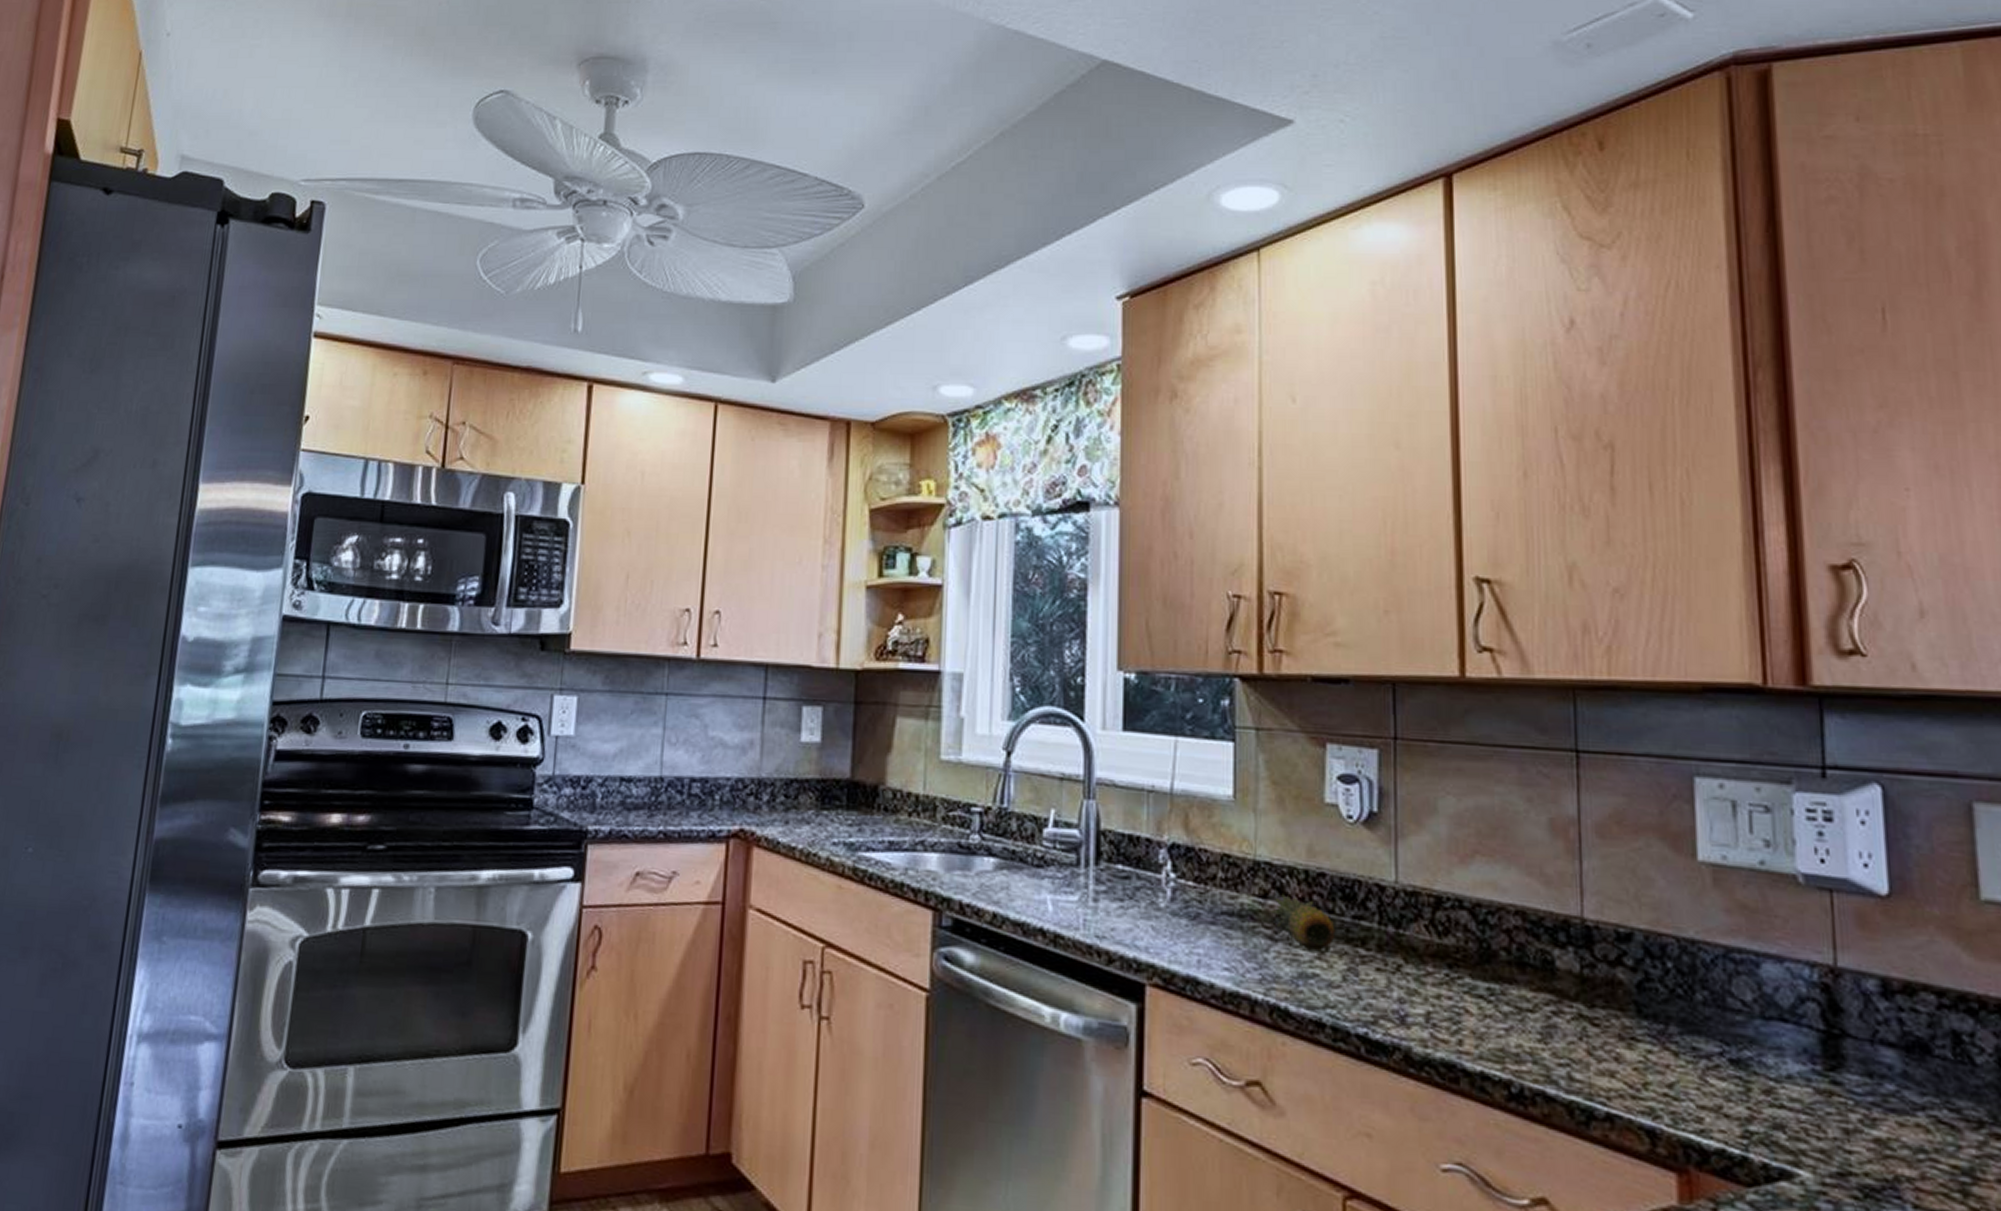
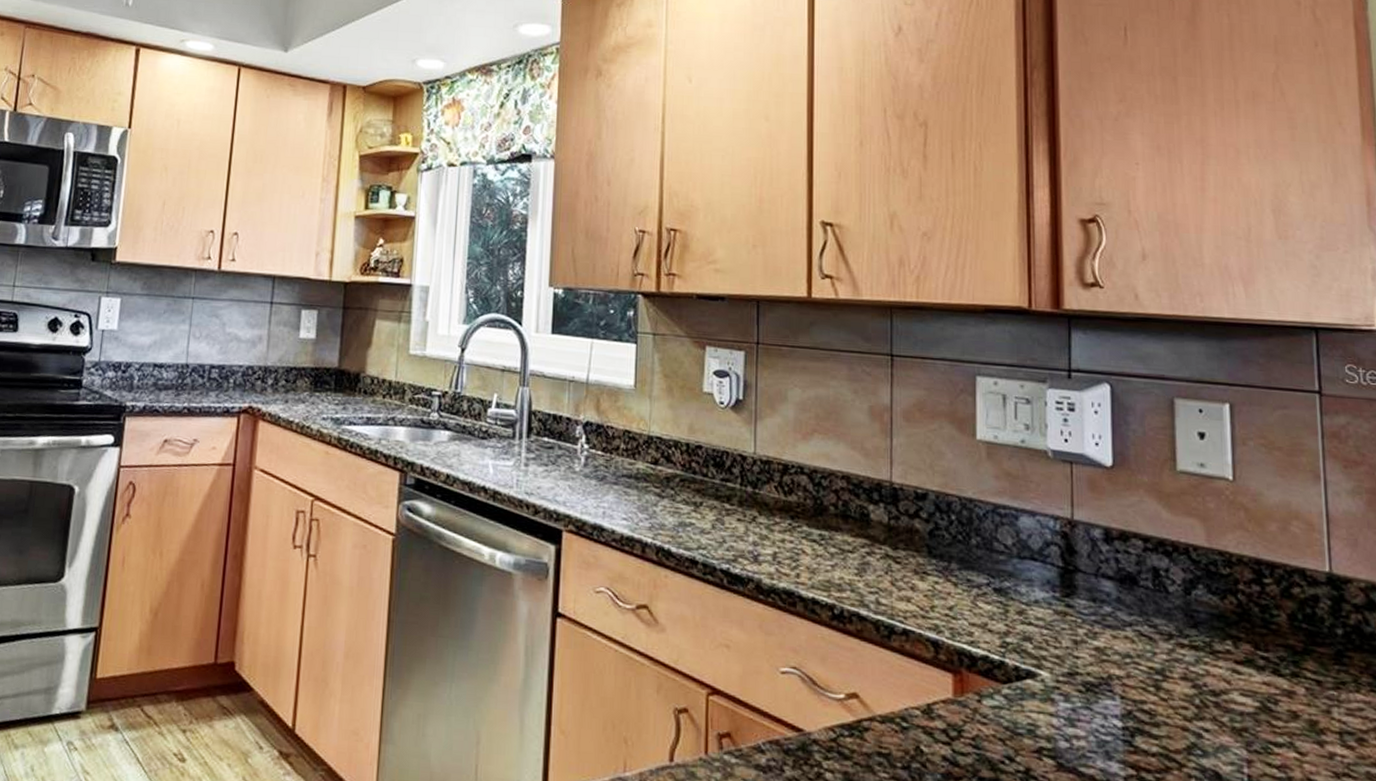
fruit: present [1270,894,1336,950] -> none [659,462,708,505]

